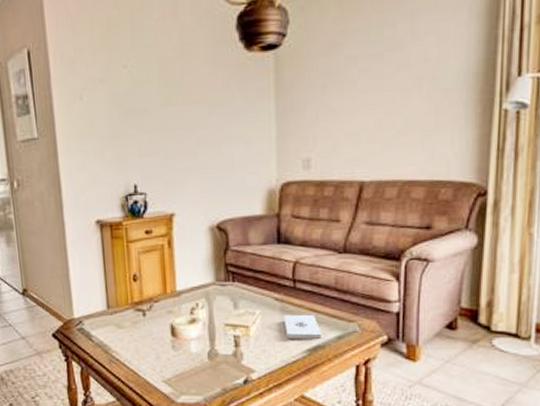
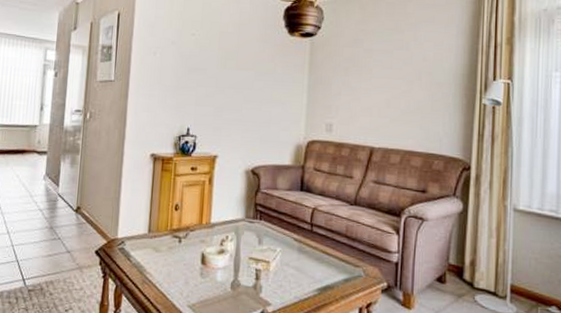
notepad: present [283,314,321,339] -> none [300,254,331,280]

